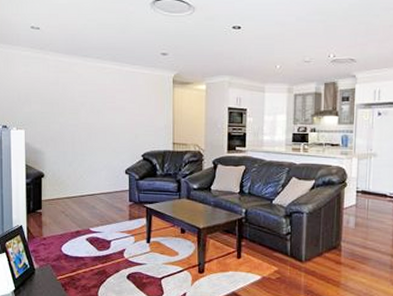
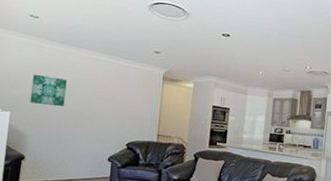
wall art: none [42,89,76,121] -> present [30,74,67,107]

